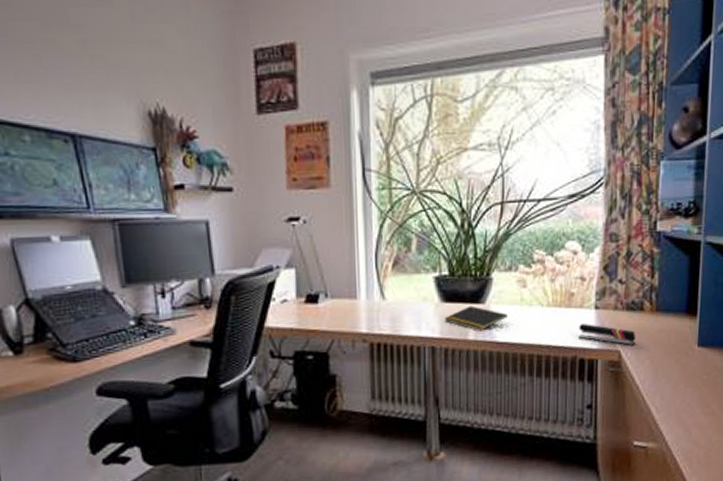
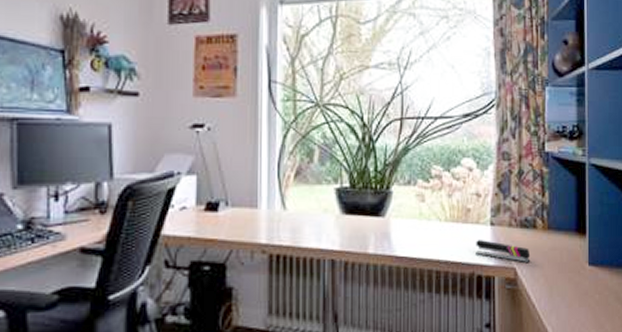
notepad: present [444,305,507,331] -> none [344,218,407,245]

